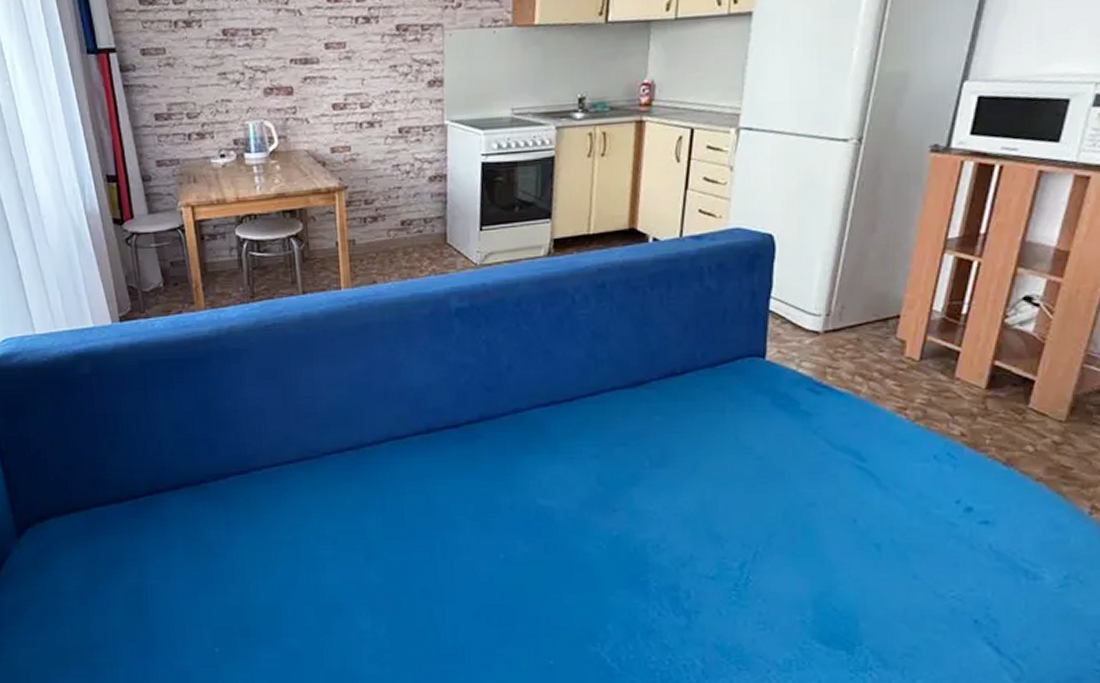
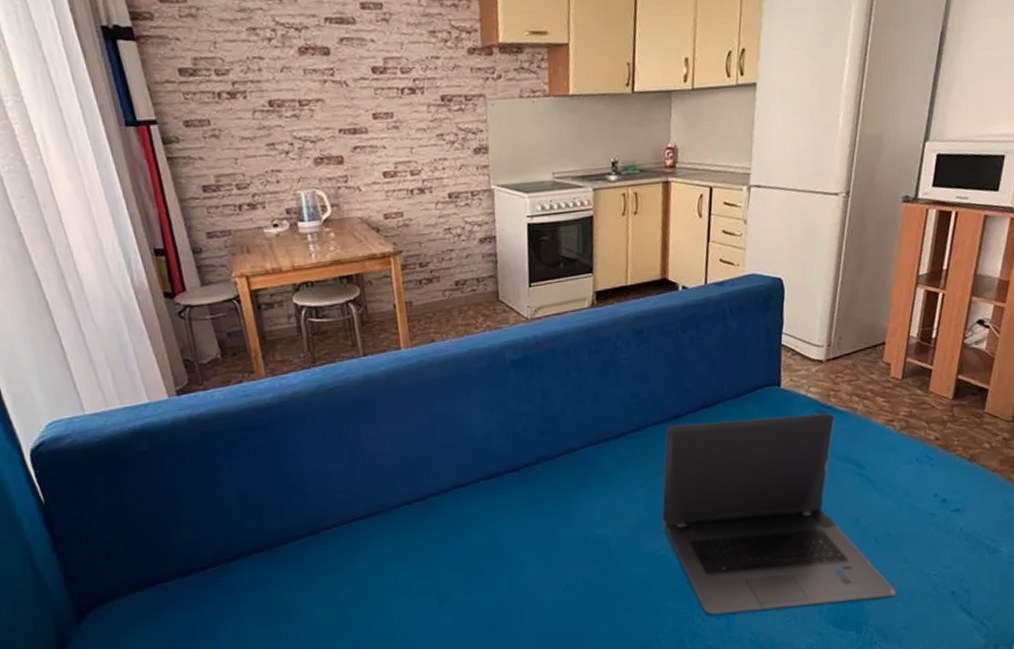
laptop computer: none [616,392,902,618] -> present [662,413,897,616]

